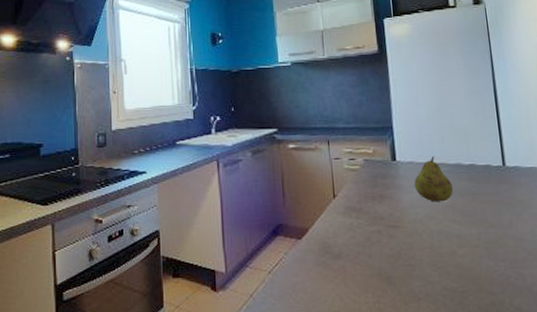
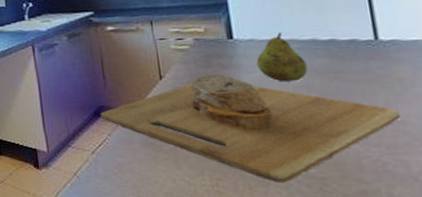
cutting board: none [279,195,521,298] -> present [100,75,402,183]

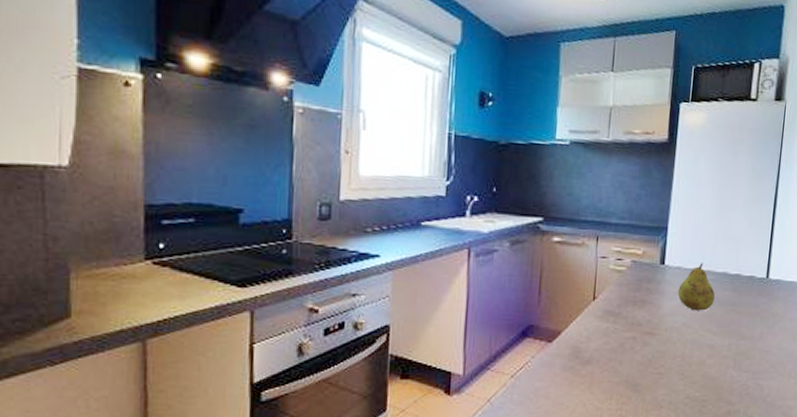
cutting board: present [100,75,402,183] -> none [528,299,768,406]

